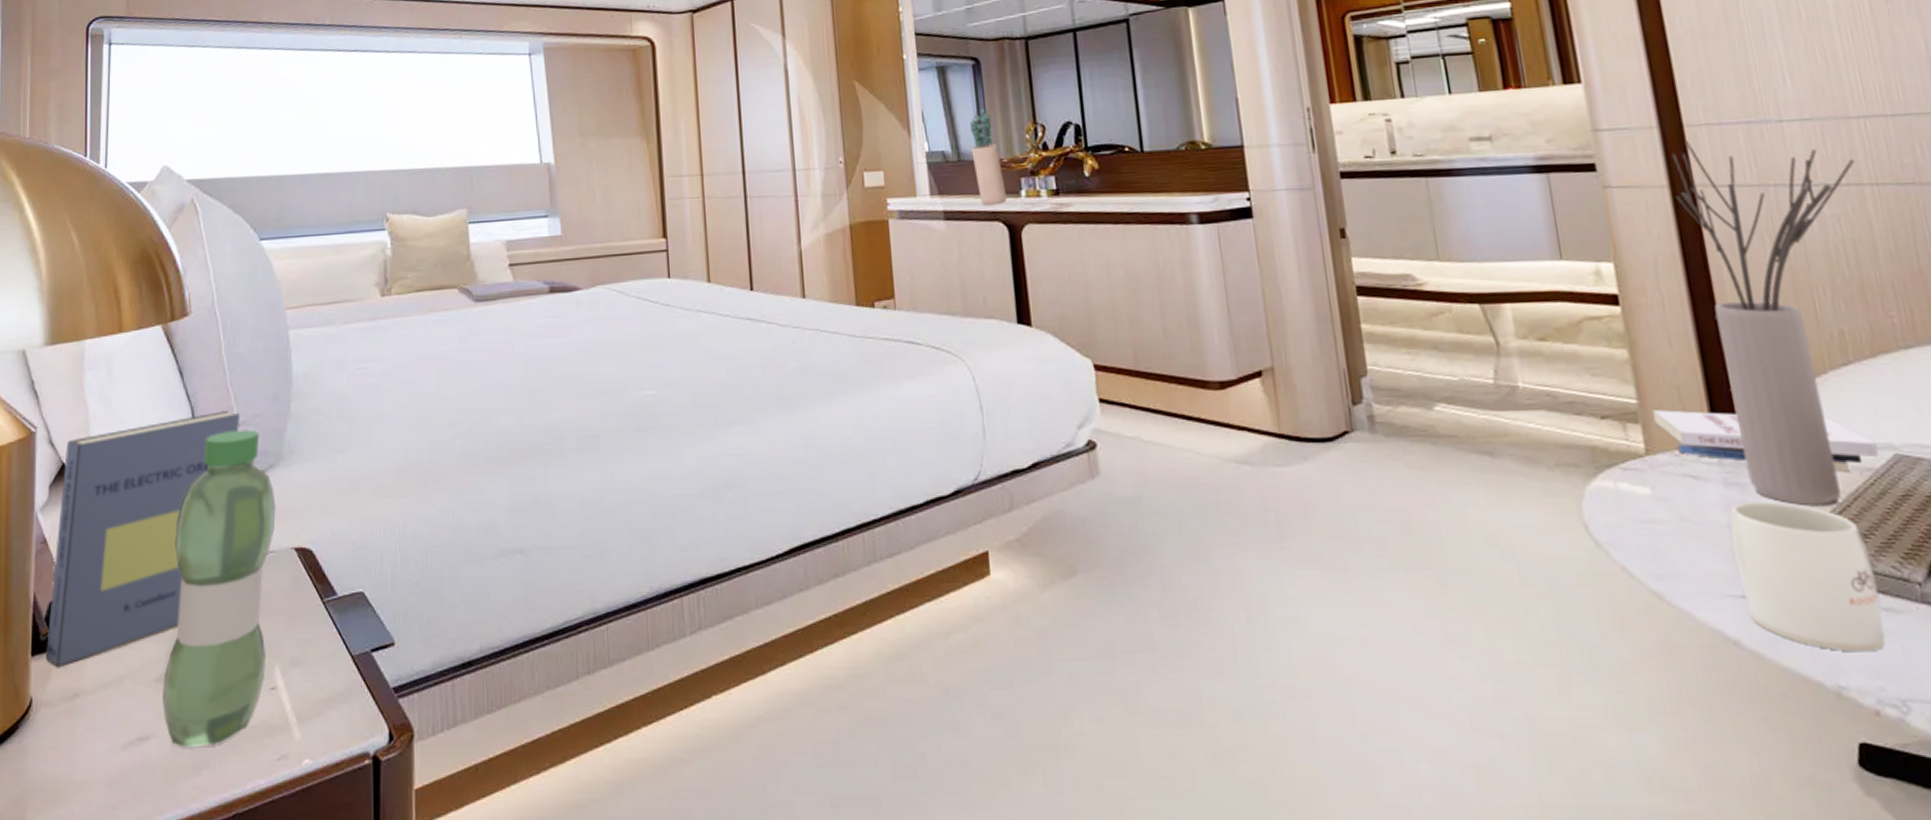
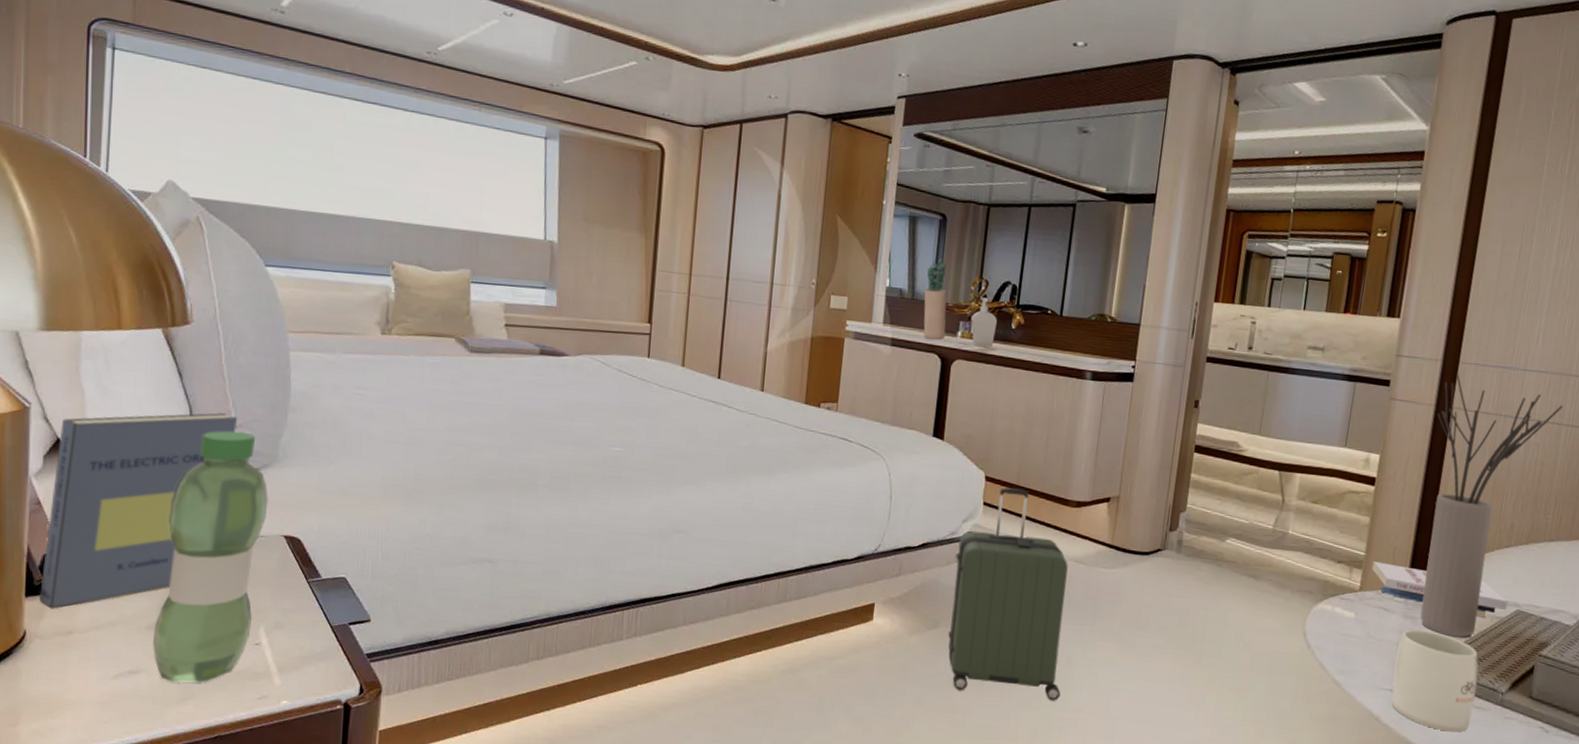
soap bottle: none [1032,145,1067,205] -> present [970,297,998,348]
suitcase: none [1079,374,1263,664] -> present [948,487,1068,701]

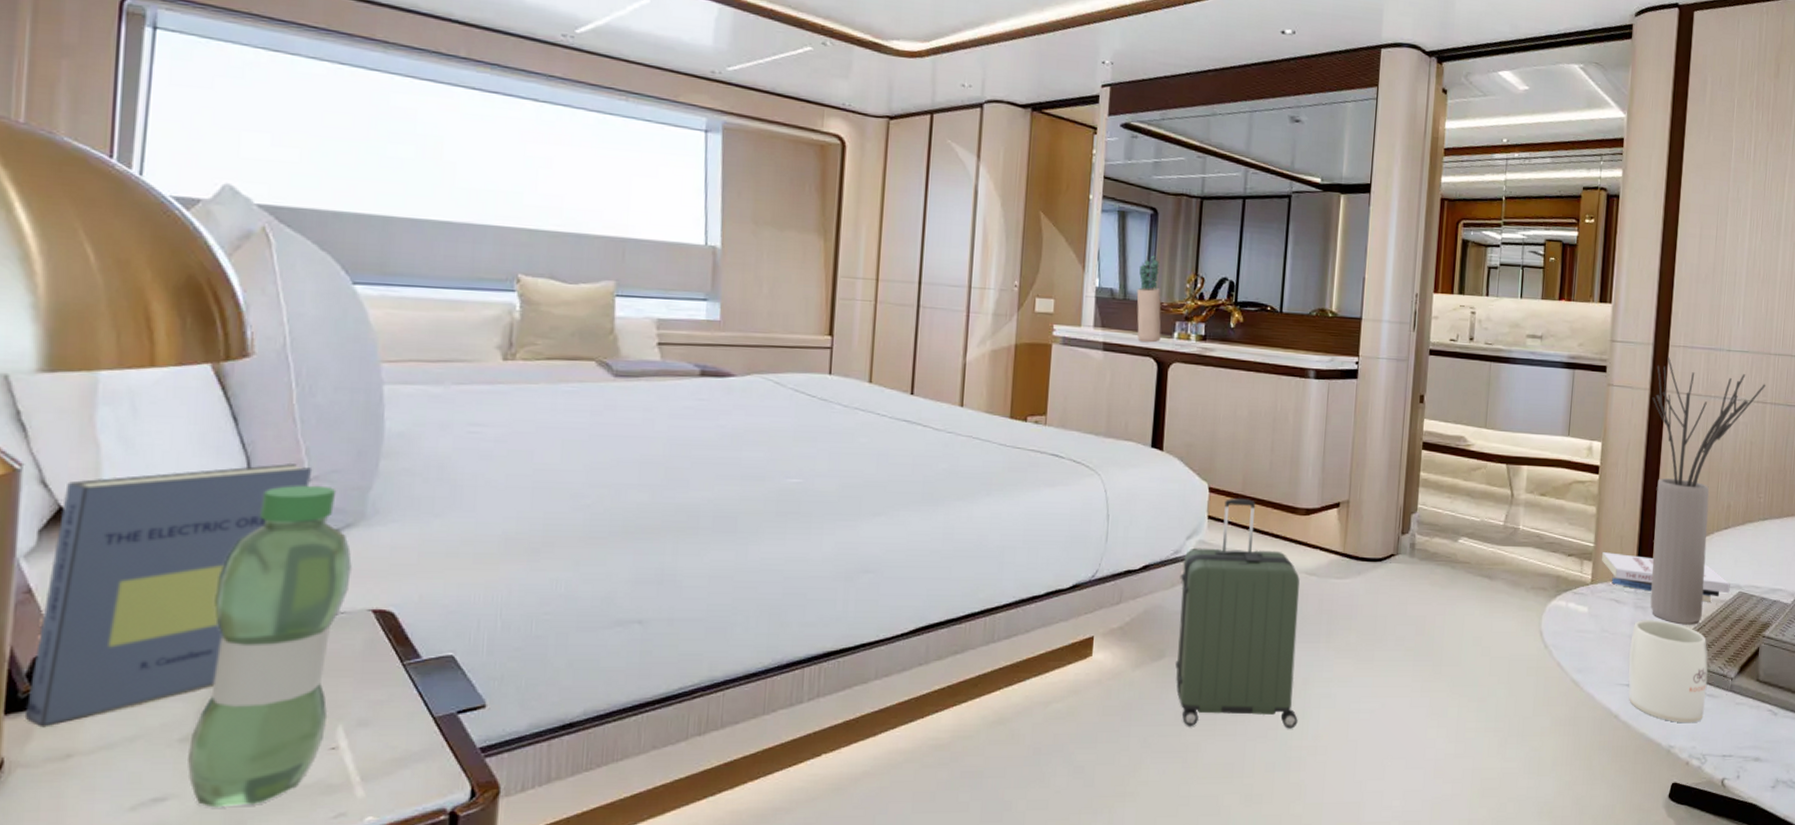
soap bottle: present [970,297,998,348] -> none [1186,295,1216,349]

